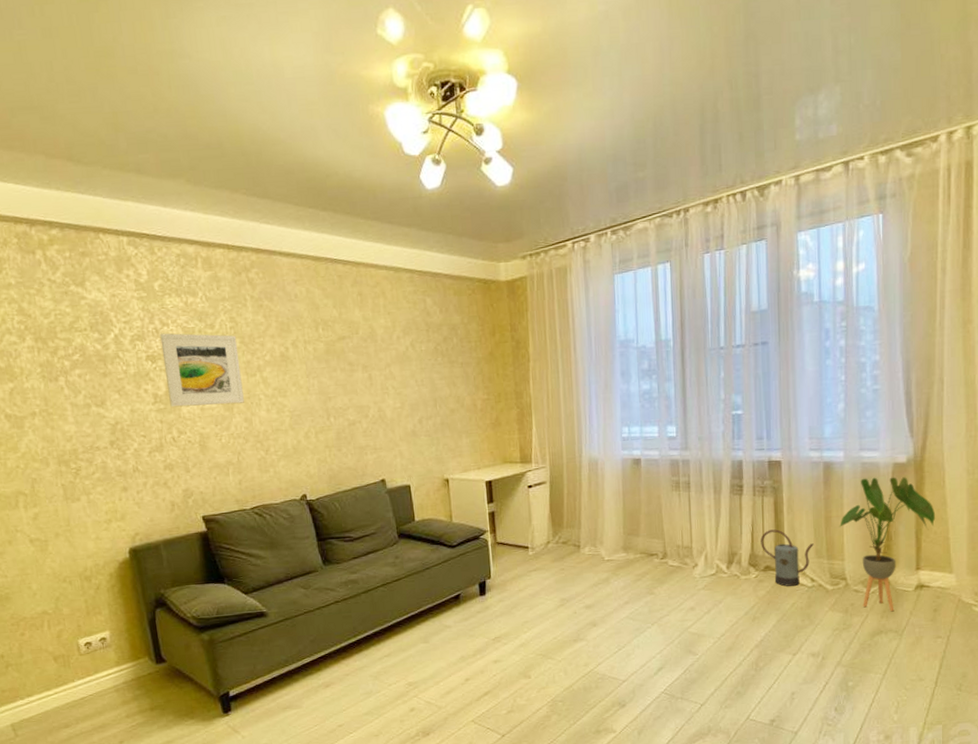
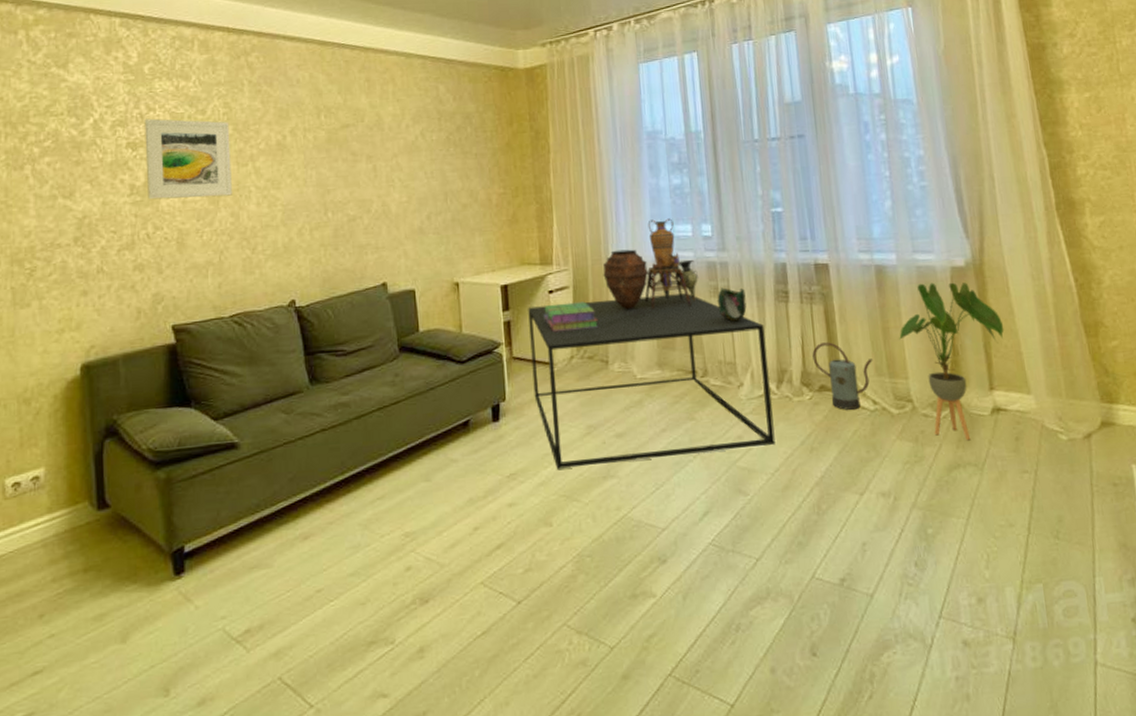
coffee table: none [510,487,723,634] -> present [528,293,776,469]
stack of books: none [523,495,572,521] -> present [543,301,599,331]
decorative vase: none [576,421,662,502] -> present [603,218,698,310]
decorative bowl: none [678,482,704,512] -> present [717,287,747,322]

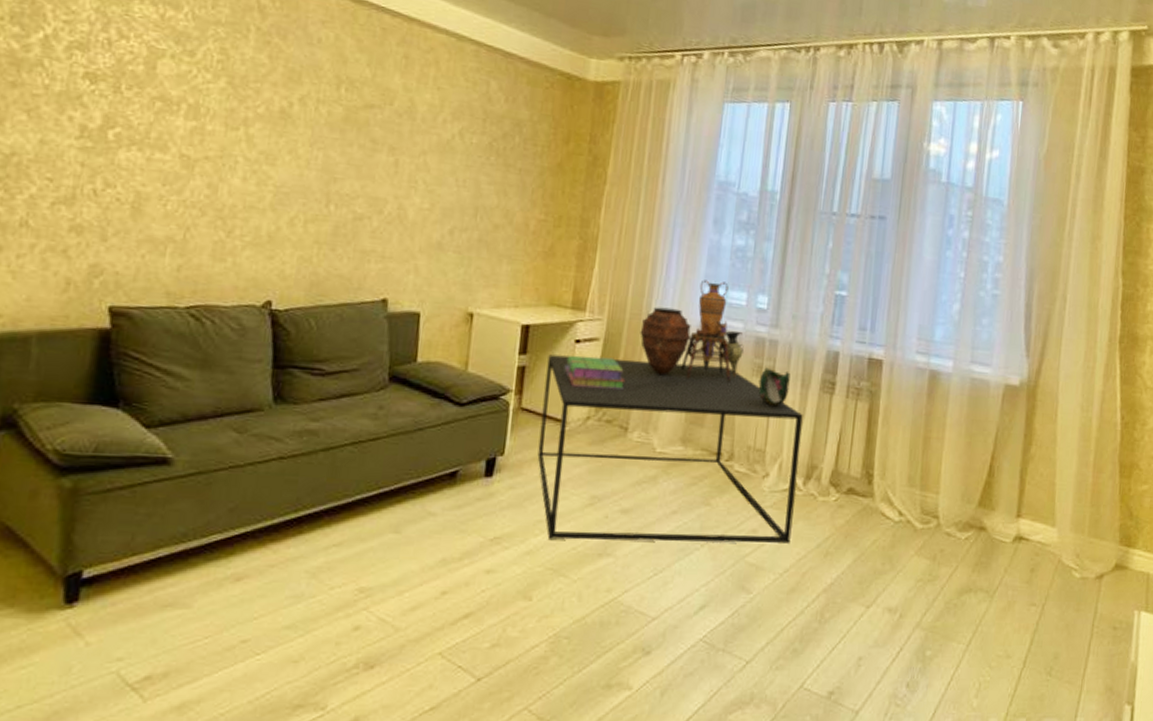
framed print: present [144,118,232,200] -> none [102,47,224,163]
watering can: present [812,342,874,410] -> none [846,443,908,518]
house plant: present [898,282,1004,441] -> none [937,396,1044,566]

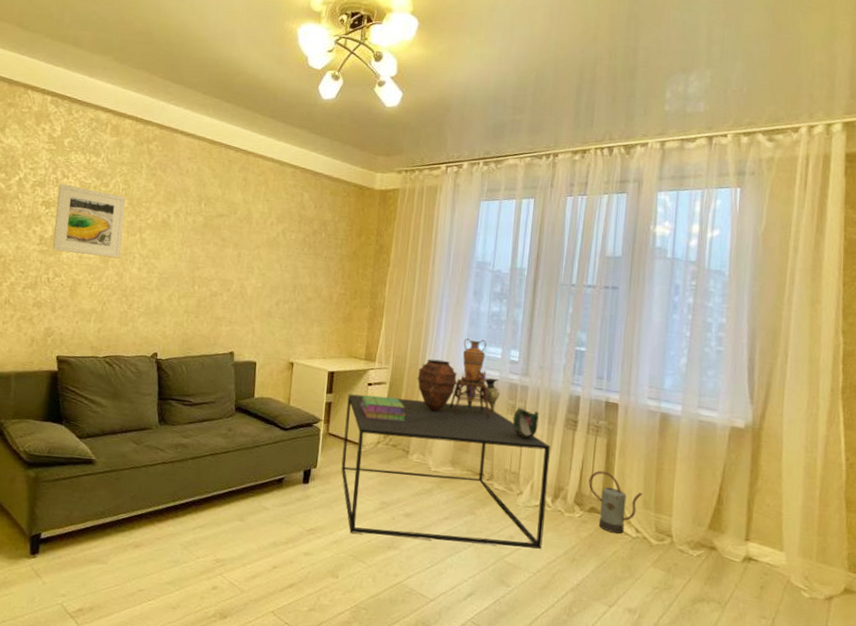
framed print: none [102,47,224,163] -> present [52,183,126,258]
watering can: none [846,443,908,518] -> present [588,471,643,534]

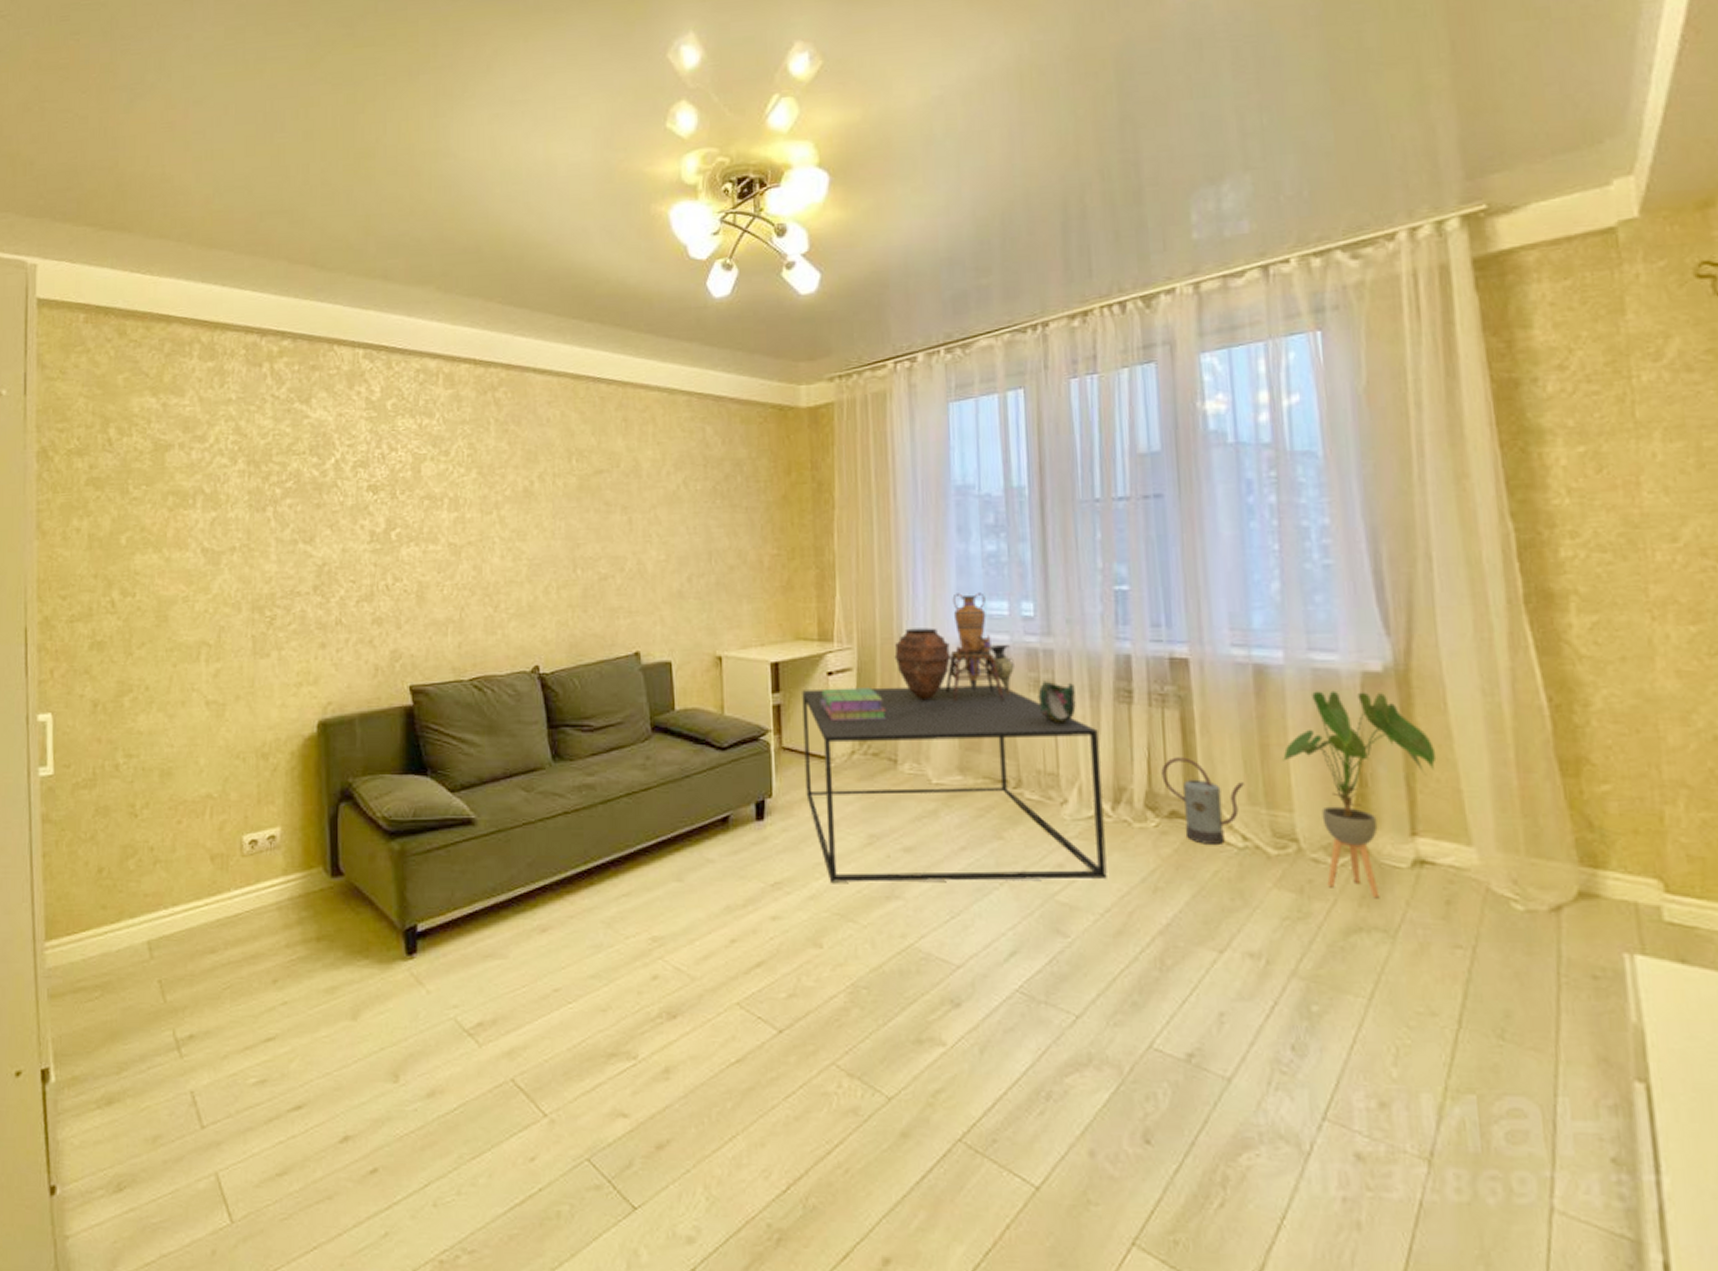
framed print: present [52,183,126,258] -> none [386,459,475,548]
house plant: none [669,436,770,581] -> present [1281,690,1437,899]

